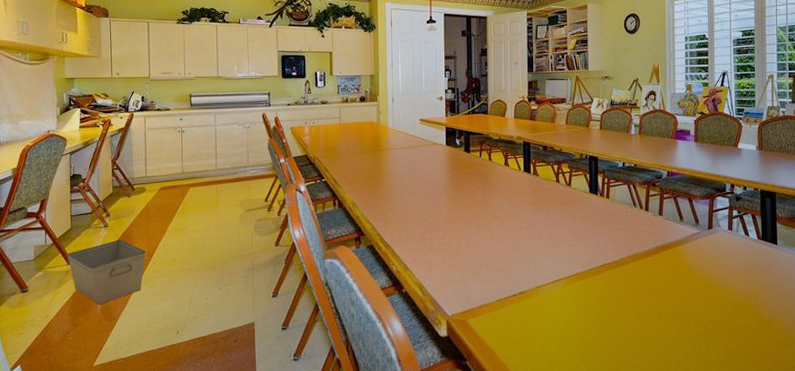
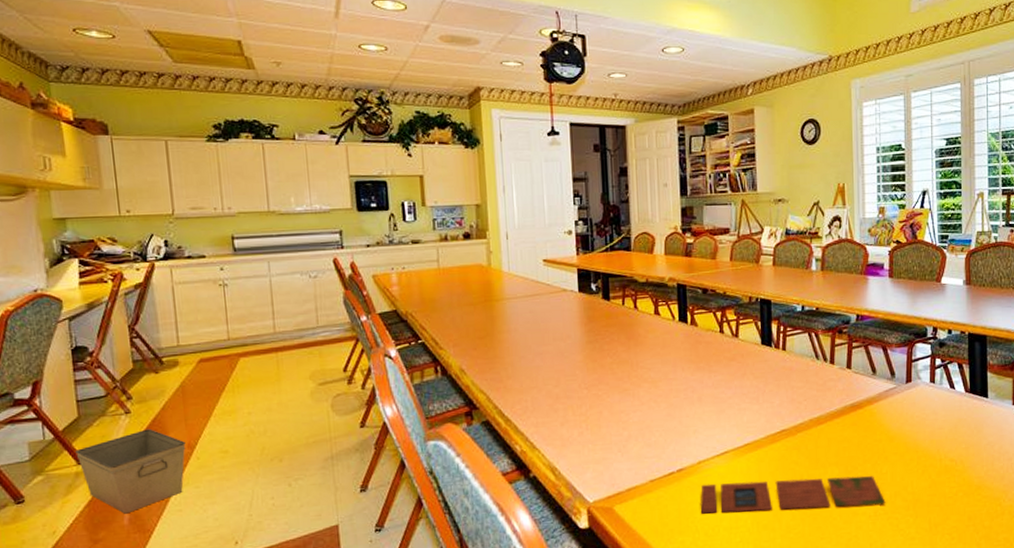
papers: none [537,305,690,331] -> present [700,475,886,514]

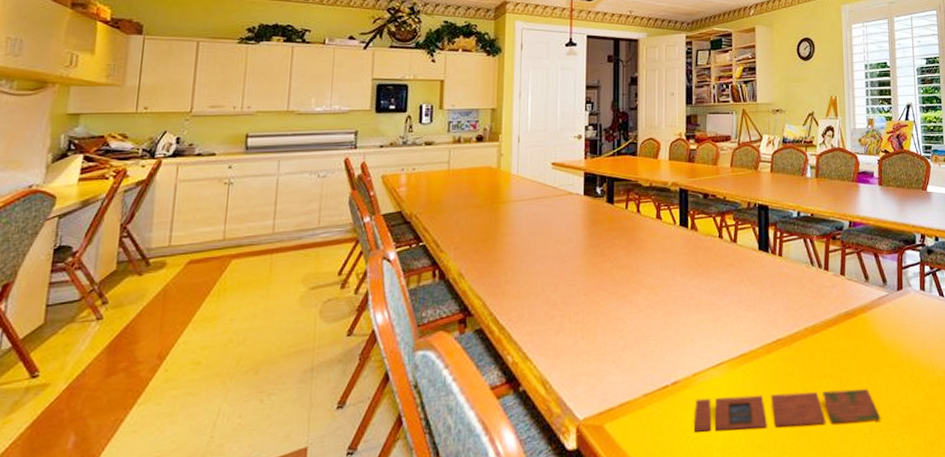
storage bin: present [75,428,186,514] -> none [31,337,156,436]

